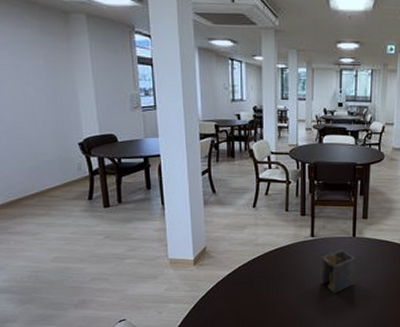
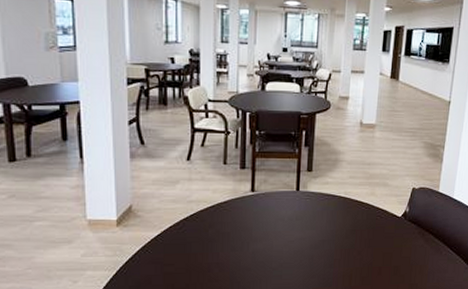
napkin holder: present [320,249,356,294] -> none [260,205,300,253]

